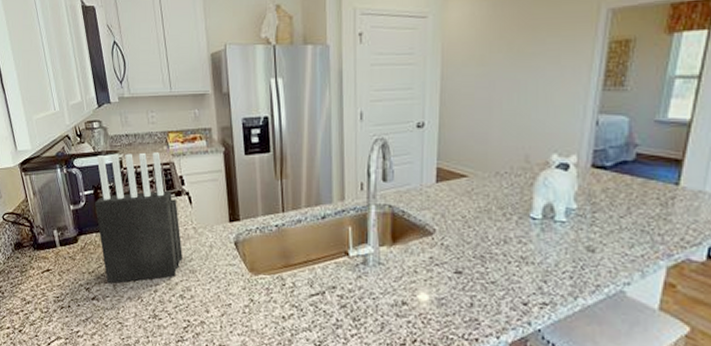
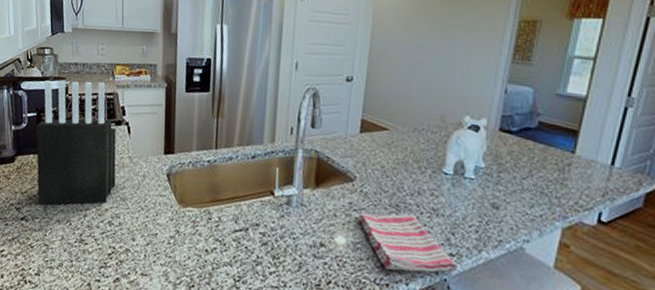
dish towel: none [440,265,552,325] -> present [358,212,458,273]

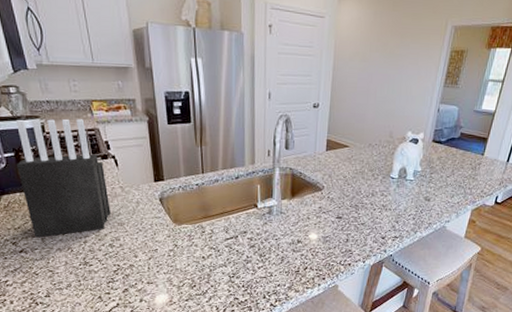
dish towel: present [358,212,458,273] -> none [326,211,400,254]

